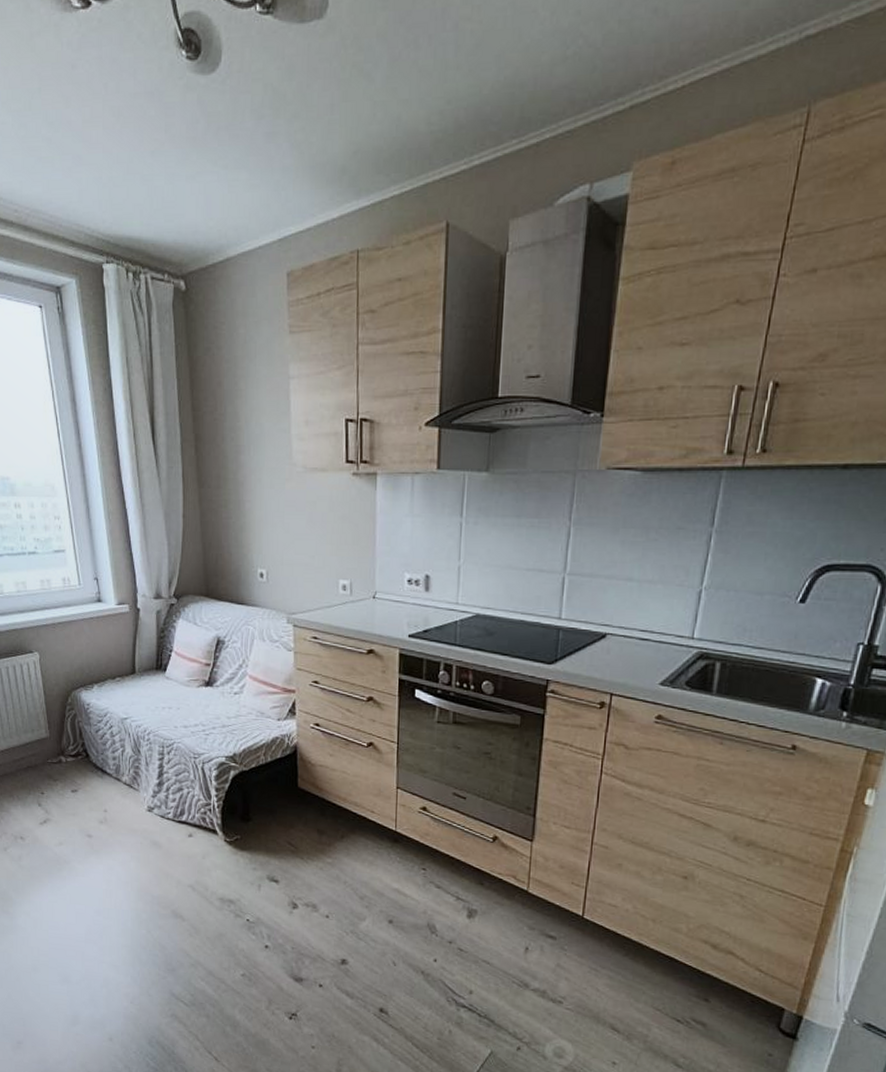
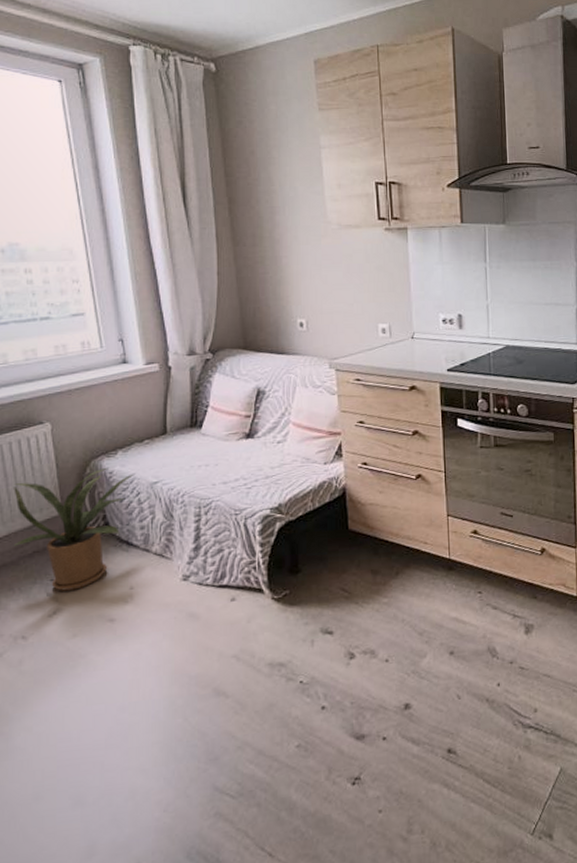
house plant: none [11,699,107,805] -> present [14,467,134,591]

